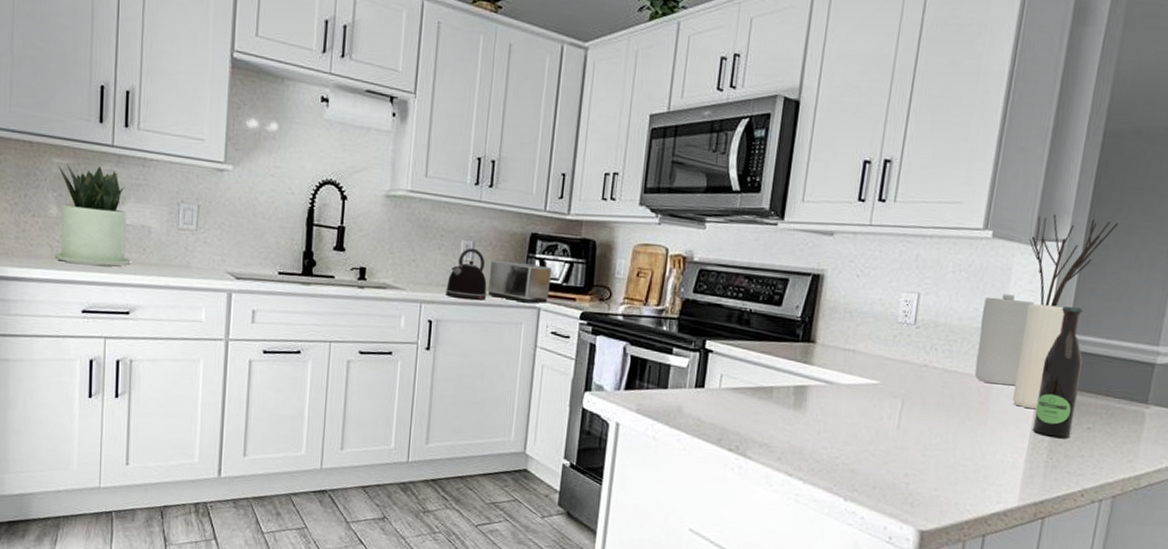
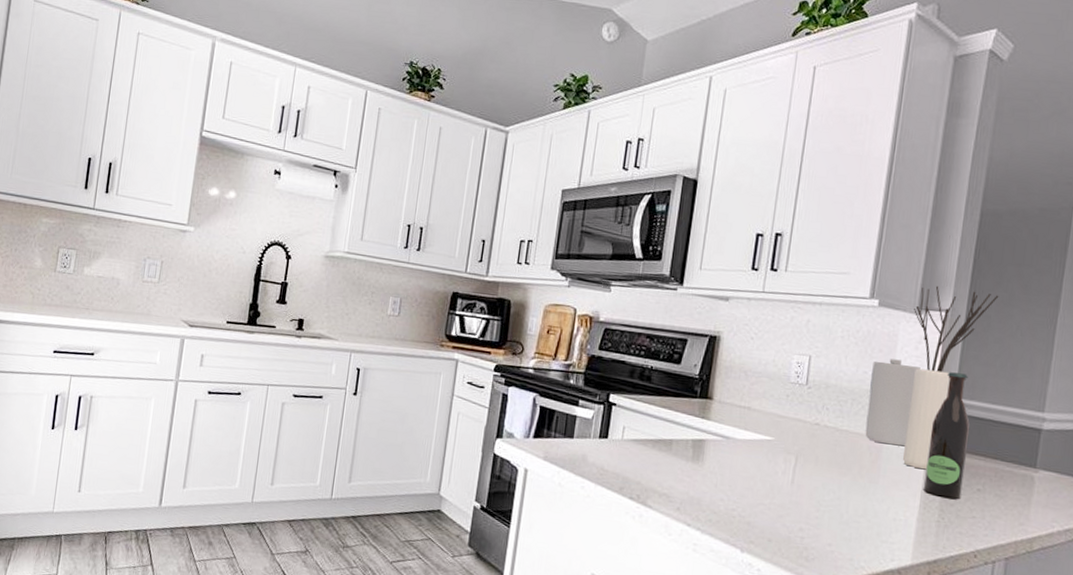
planter: present [53,163,132,267] -> none [34,223,101,313]
kettle: present [445,248,487,300] -> none [373,304,411,352]
toaster: present [488,259,551,304] -> none [411,315,470,356]

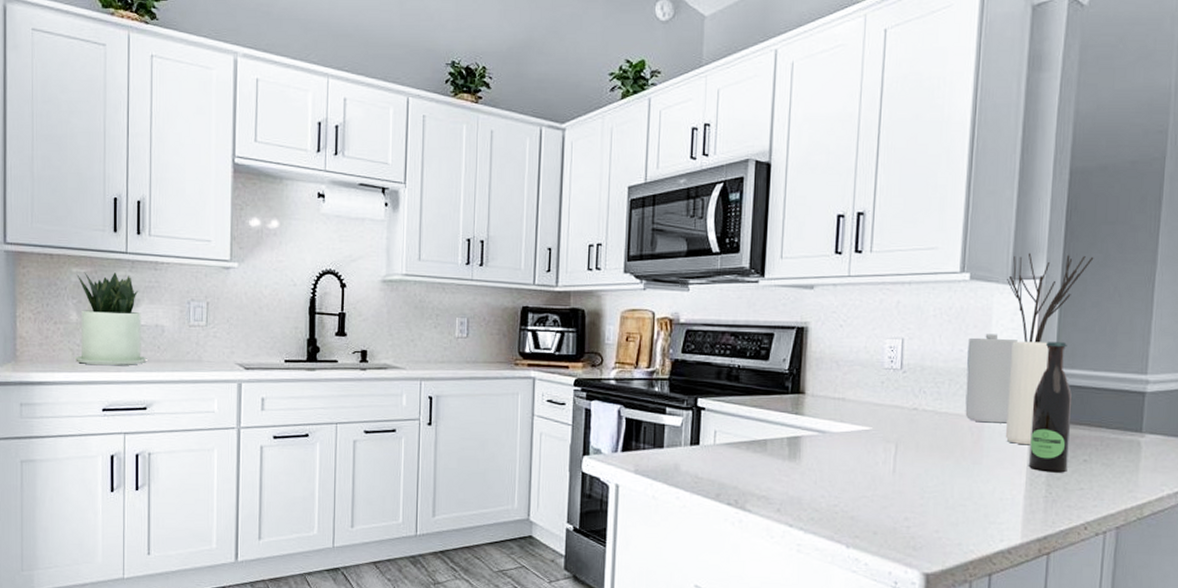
planter: none [34,223,101,313] -> present [74,272,147,366]

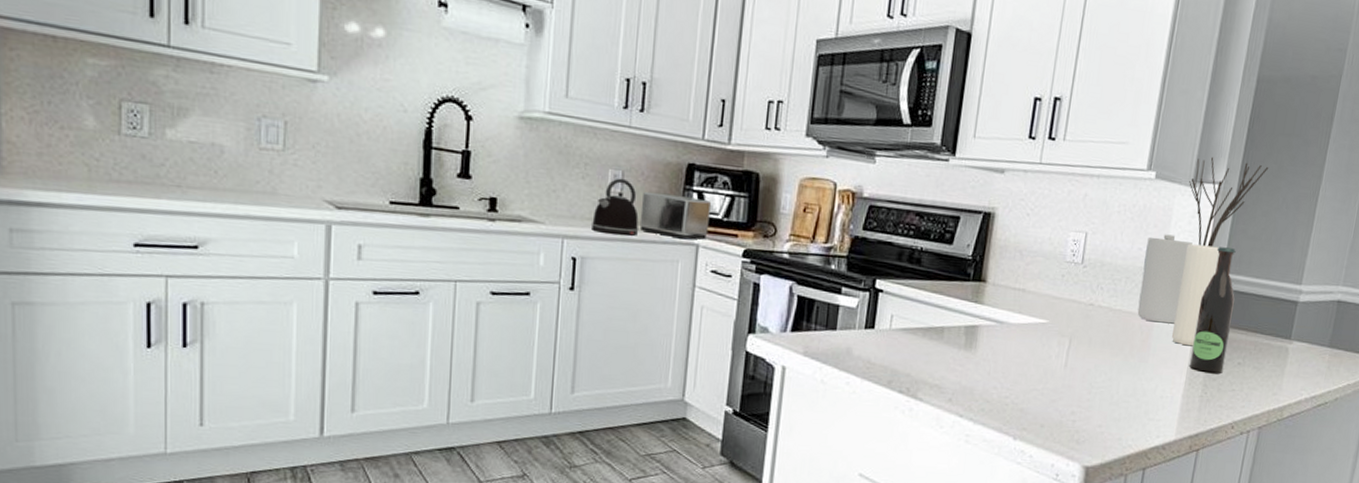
planter: present [74,272,147,366] -> none [91,65,199,192]
kettle: none [443,324,484,374] -> present [590,178,639,236]
toaster: none [484,334,543,374] -> present [639,191,711,240]

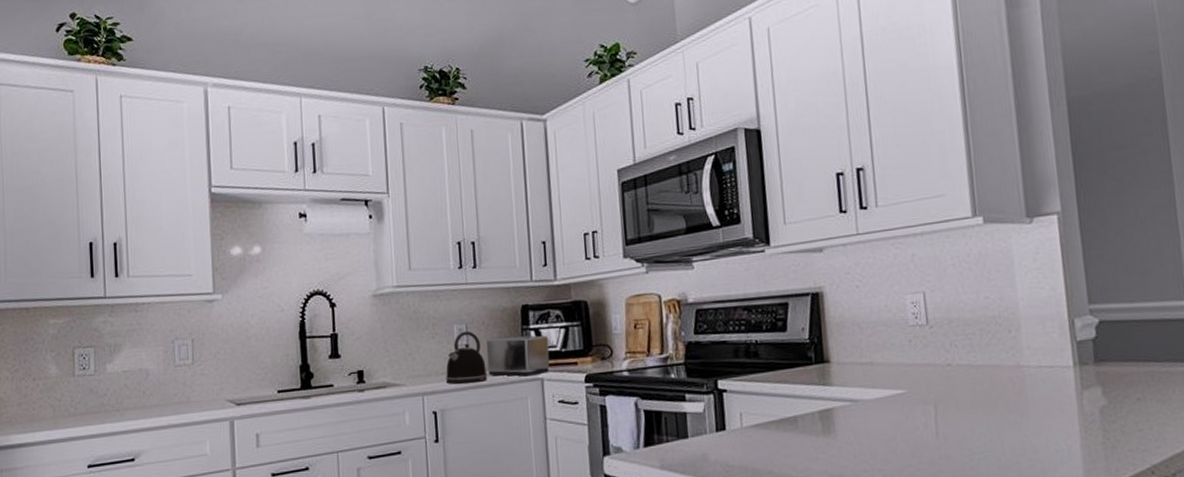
paper towel holder: present [1137,234,1193,324] -> none [992,276,1049,371]
vase: present [1172,156,1269,346] -> none [1022,185,1108,390]
bottle: present [1189,247,1236,374] -> none [1070,276,1122,417]

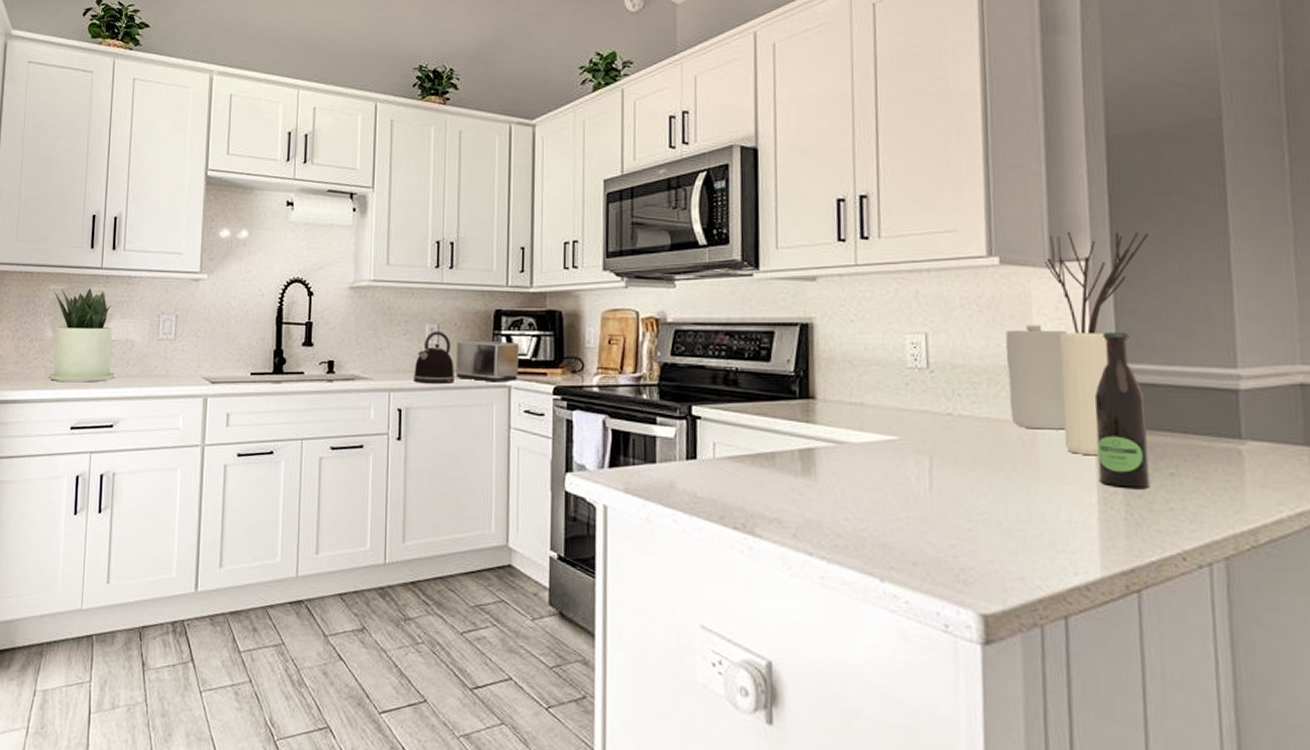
planter: none [54,319,133,420] -> present [47,288,116,383]
paper towel holder: none [992,276,1049,371] -> present [1006,325,1067,430]
vase: none [1022,185,1108,390] -> present [1045,231,1149,456]
bottle: none [1070,276,1122,417] -> present [1094,332,1150,490]

